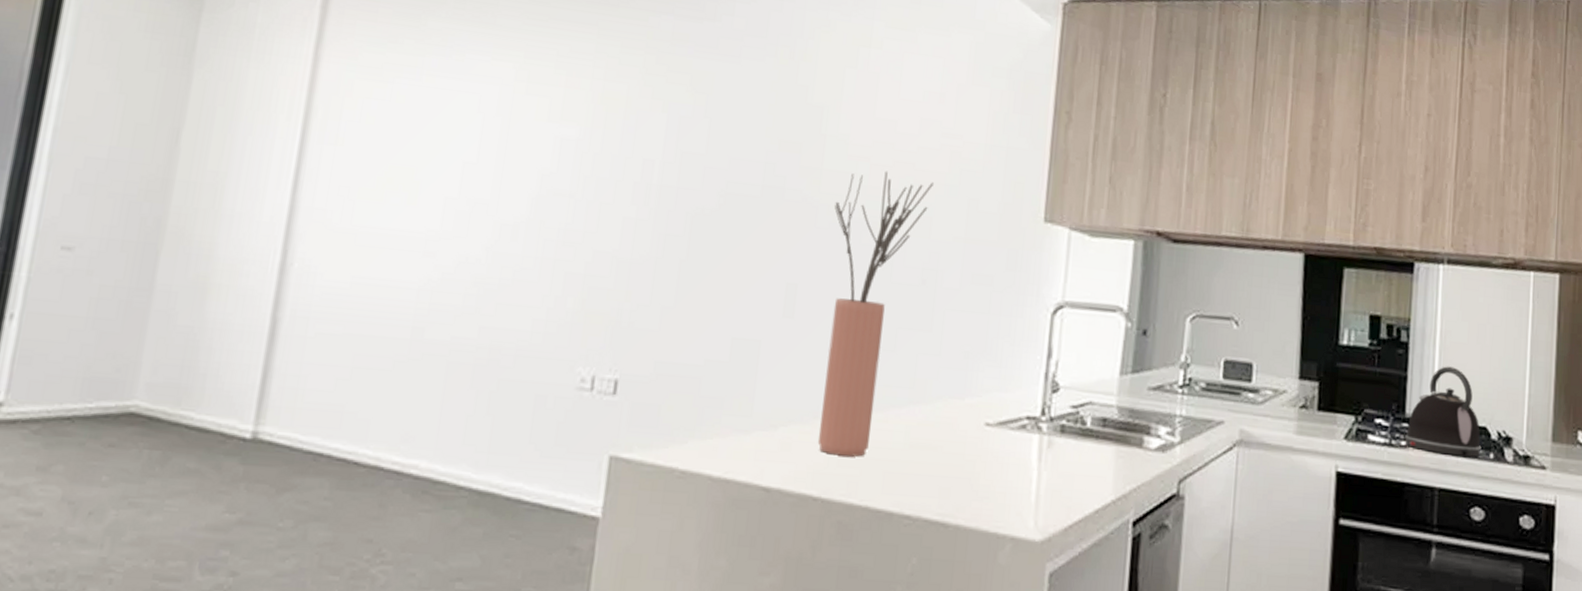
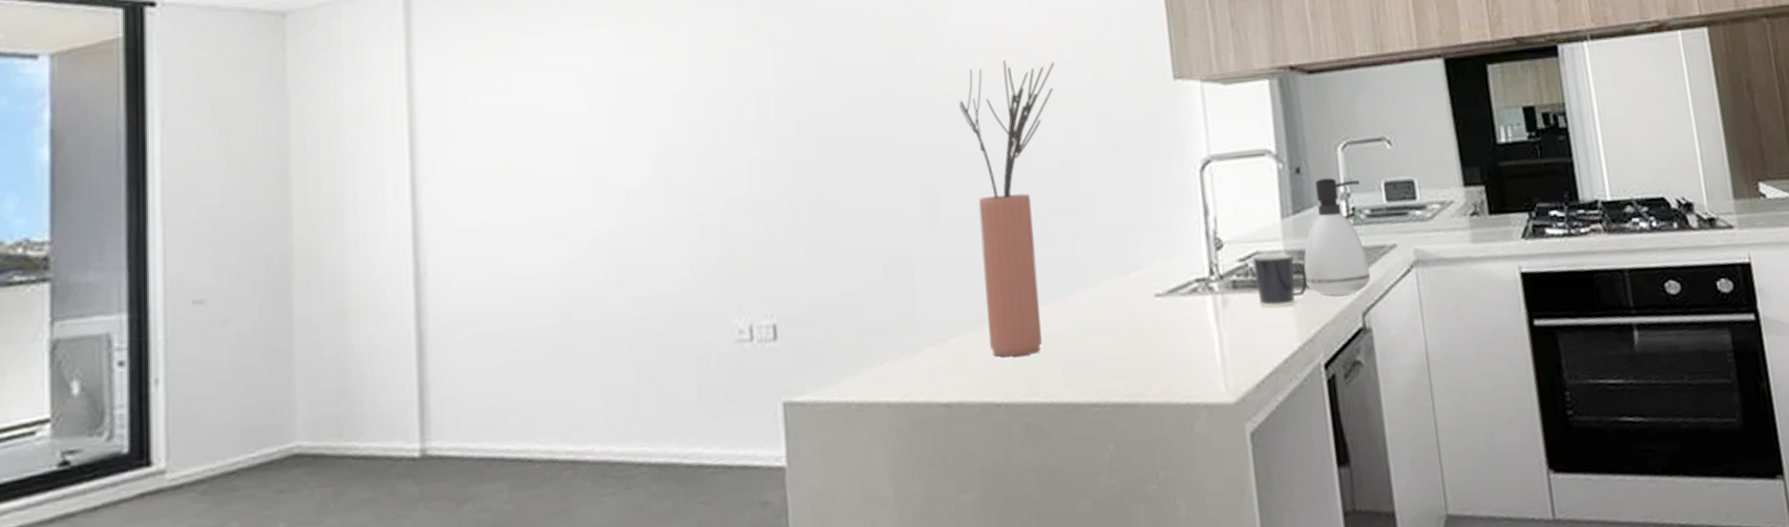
mug: none [1082,405,1134,461] -> present [1252,253,1308,309]
soap dispenser: none [1131,344,1201,461] -> present [1304,177,1370,297]
kettle: present [1405,366,1482,457] -> none [1583,143,1664,234]

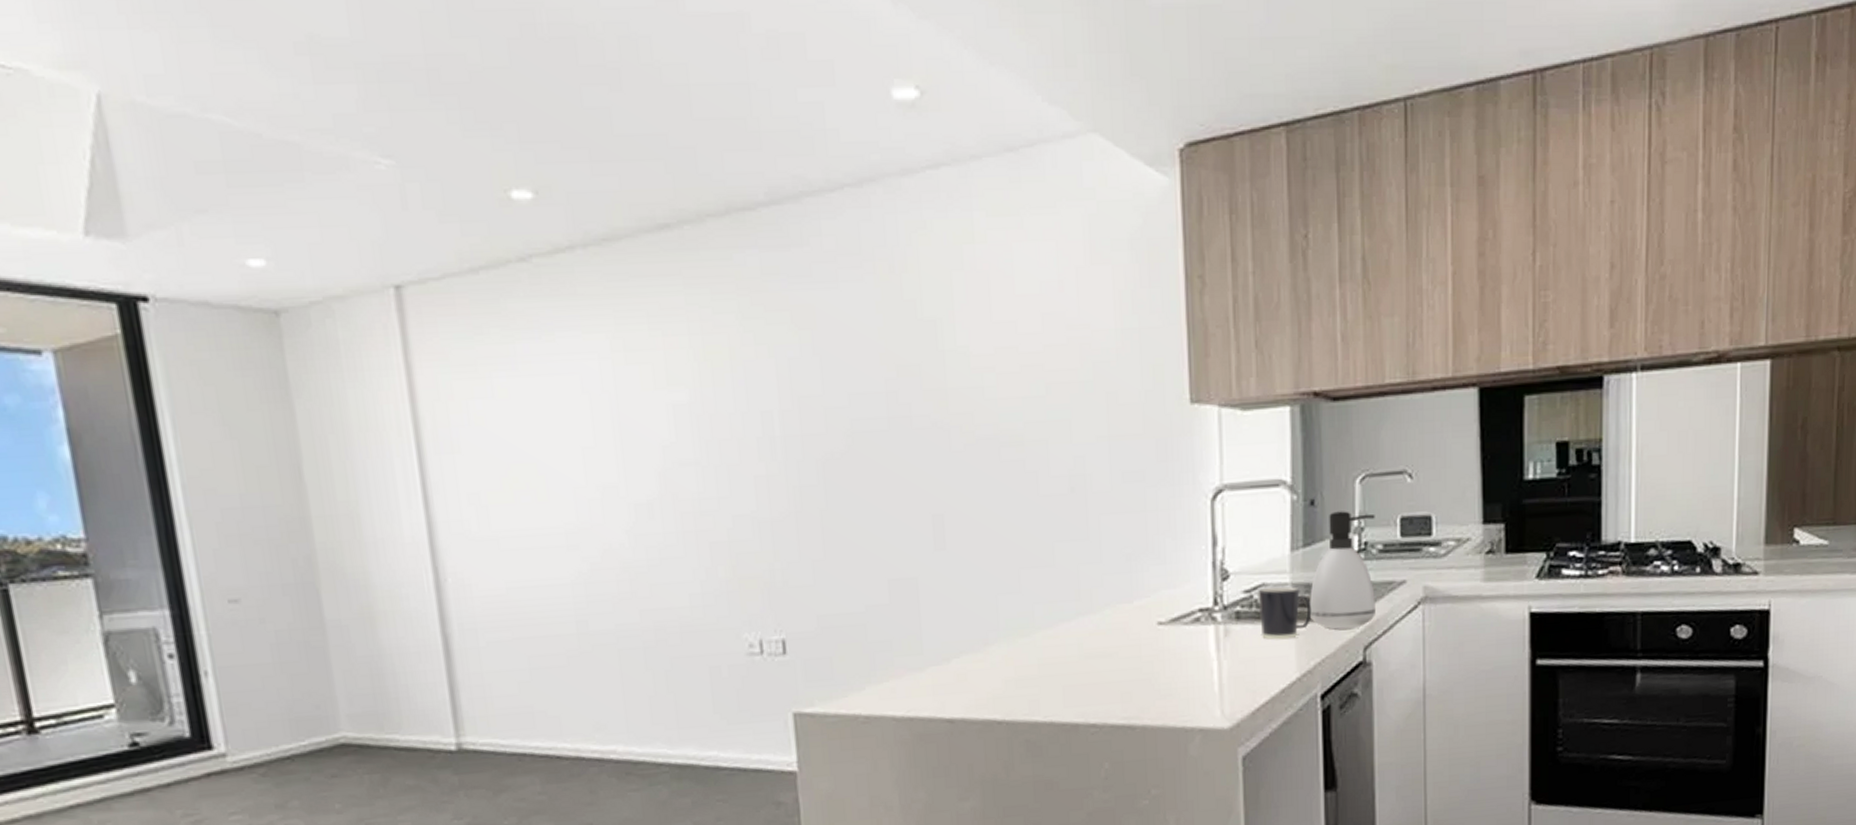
vase: present [959,59,1054,357] -> none [967,378,1066,678]

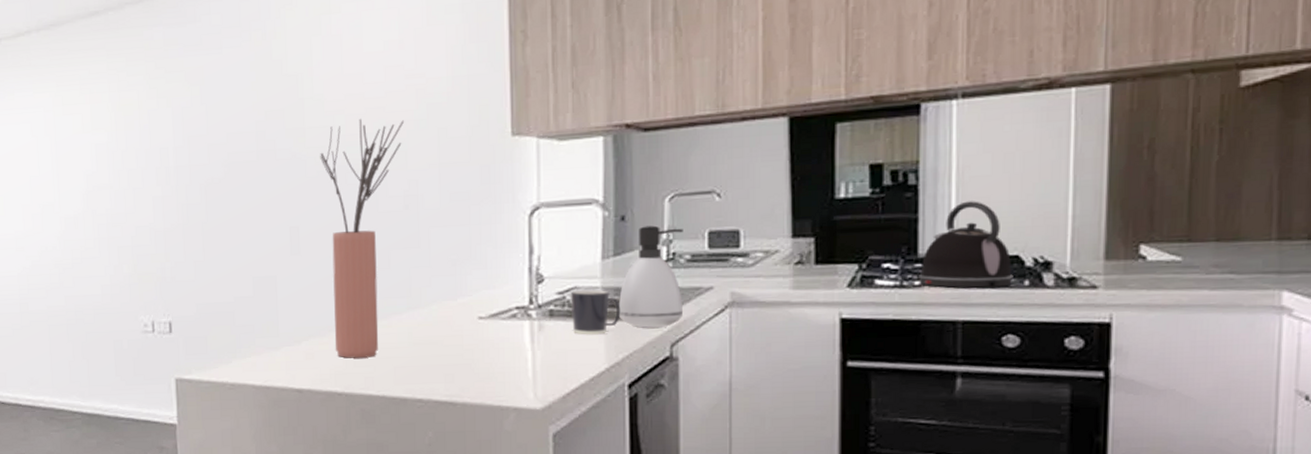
vase: none [967,378,1066,678] -> present [320,118,404,358]
kettle: none [1602,482,1687,577] -> present [919,201,1014,288]

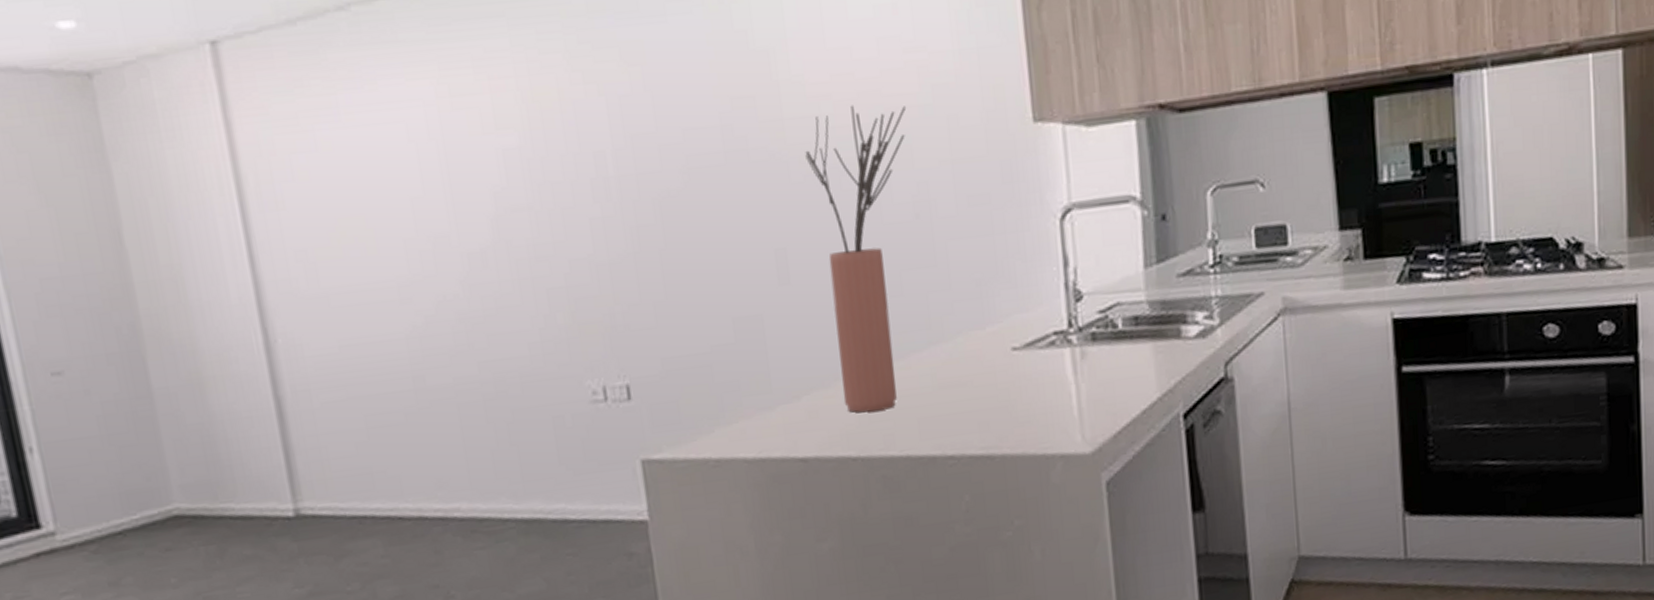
mug: present [570,289,621,335] -> none [1113,304,1170,360]
soap dispenser: present [619,225,683,329] -> none [1166,224,1235,347]
kettle: present [919,201,1014,288] -> none [1463,180,1550,277]

